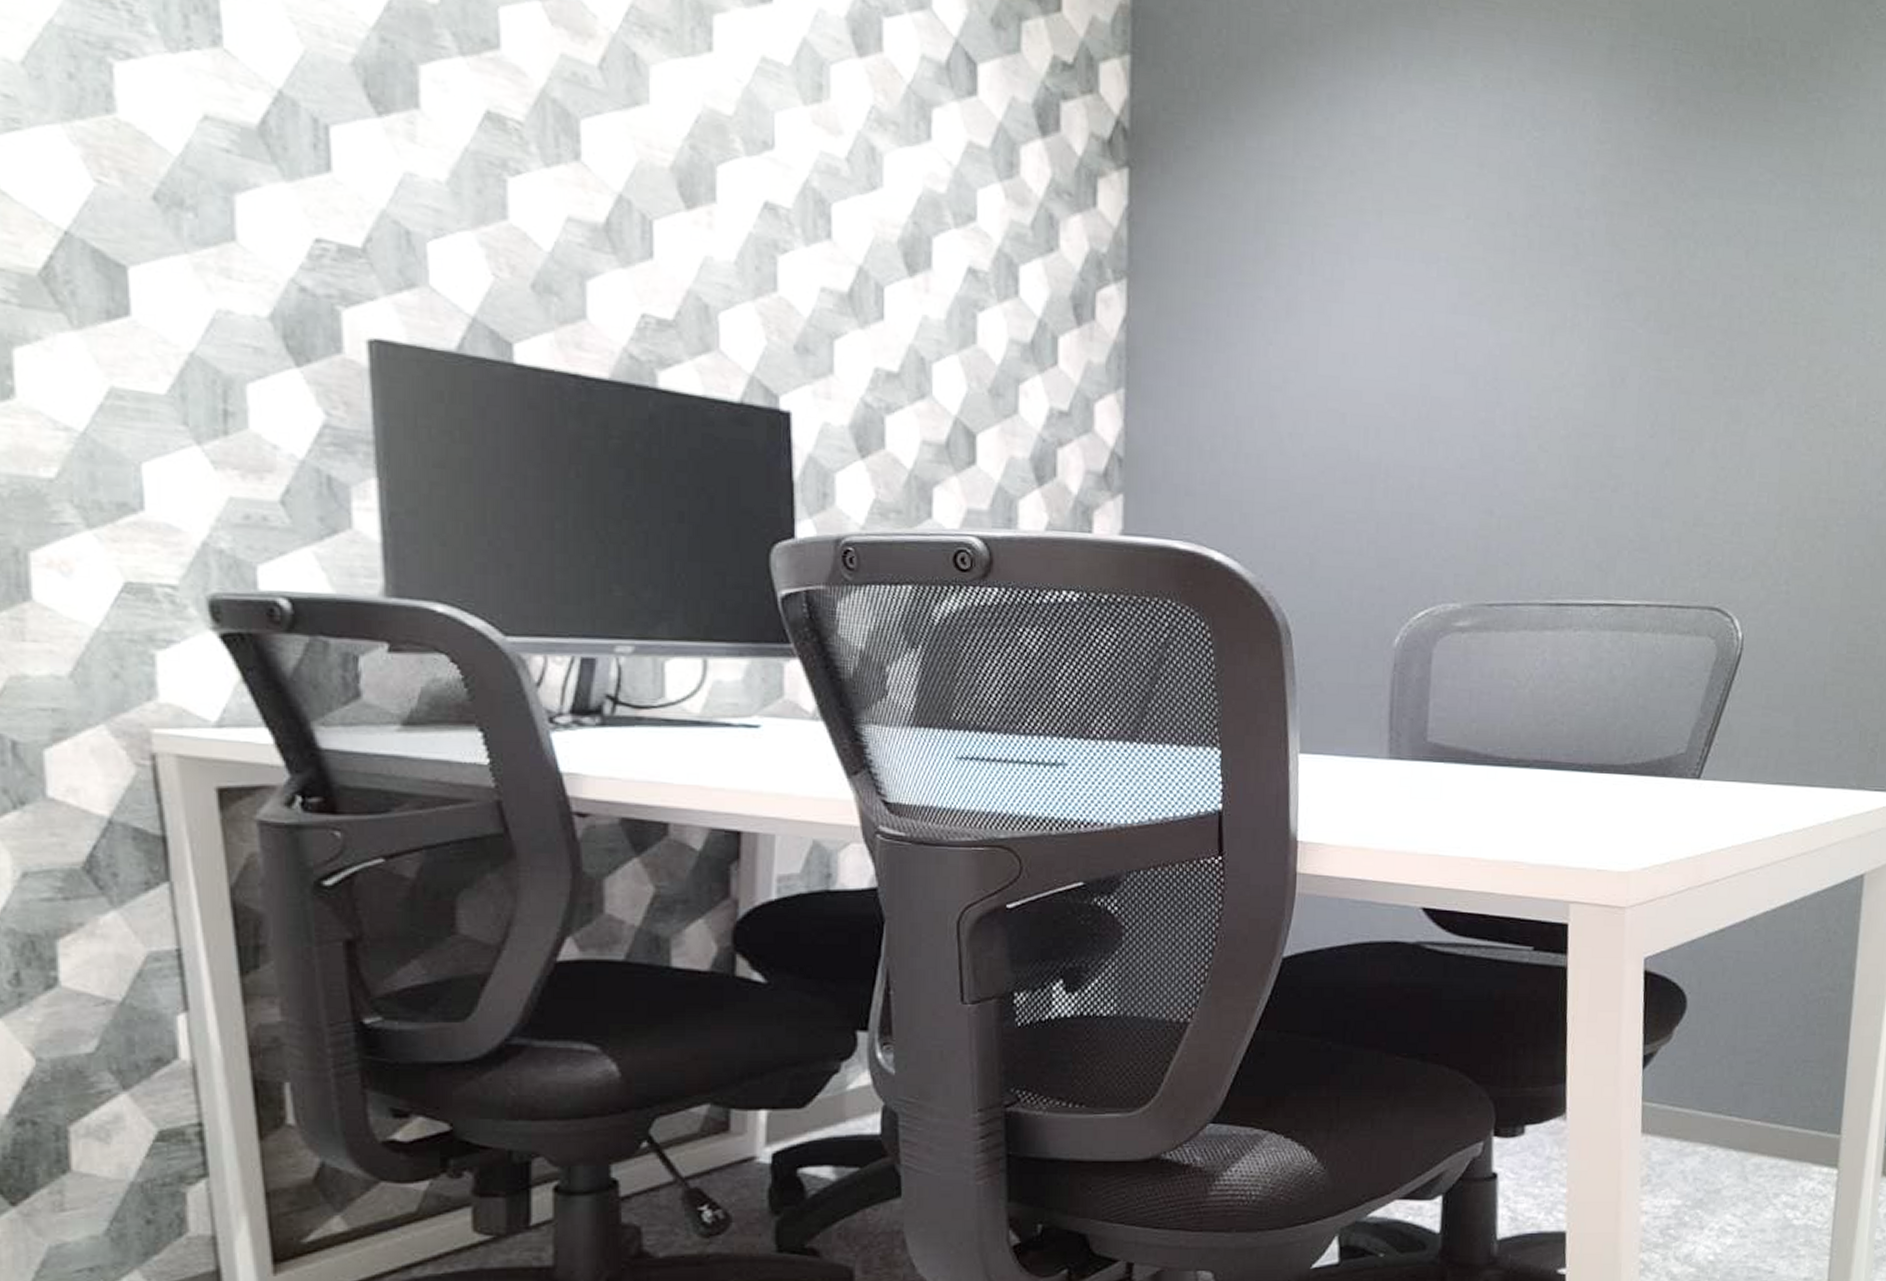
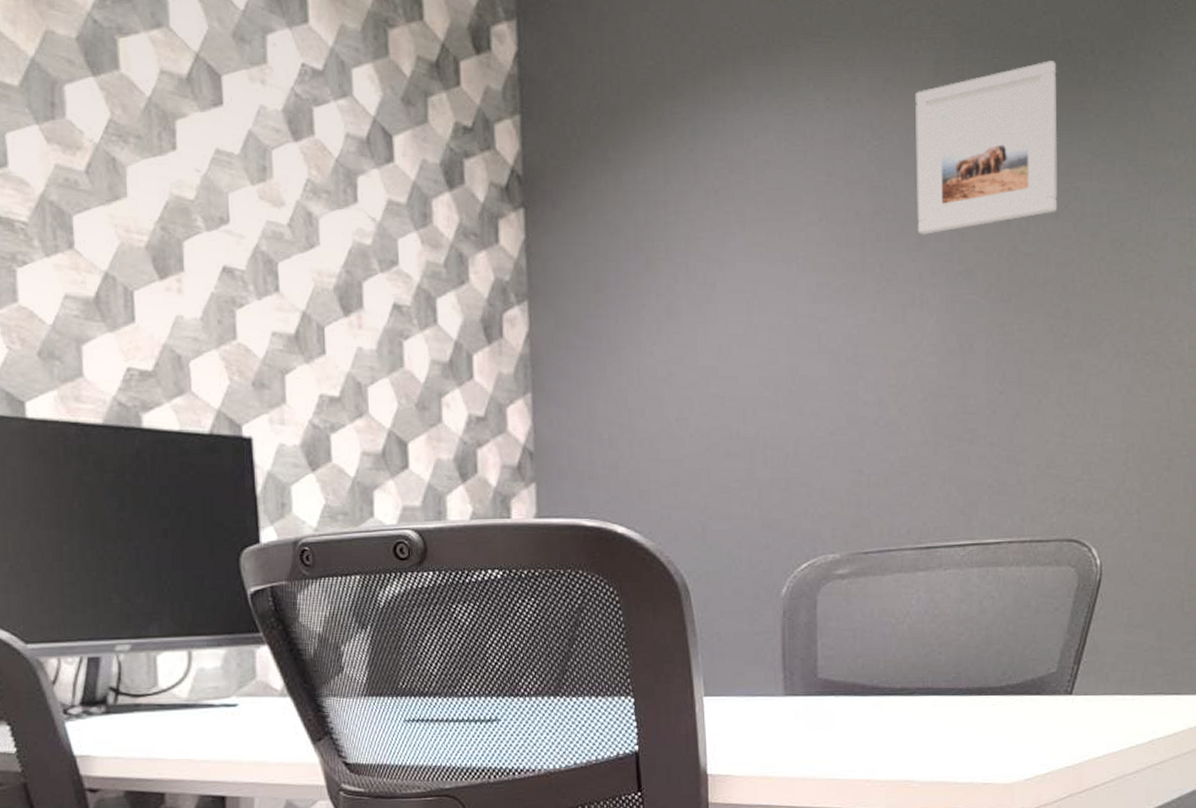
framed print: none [1575,59,1743,247] -> present [915,61,1058,234]

